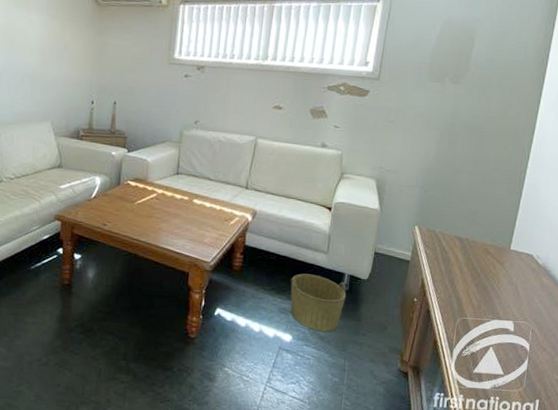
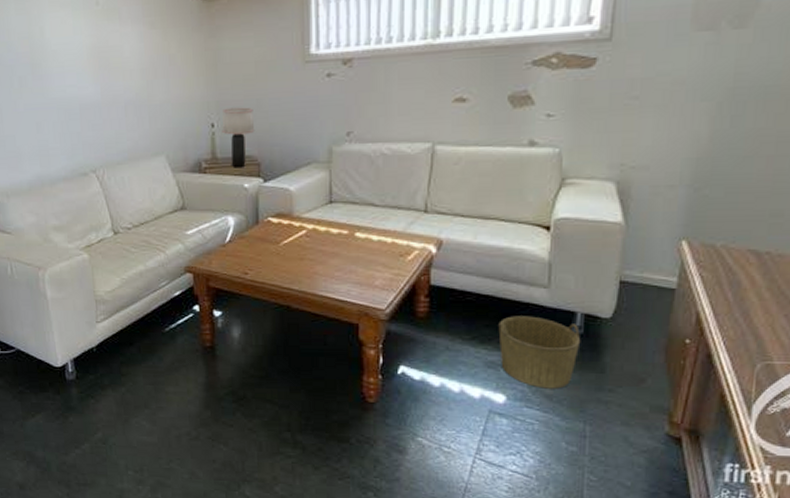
table lamp: none [99,90,126,139] -> present [221,107,255,168]

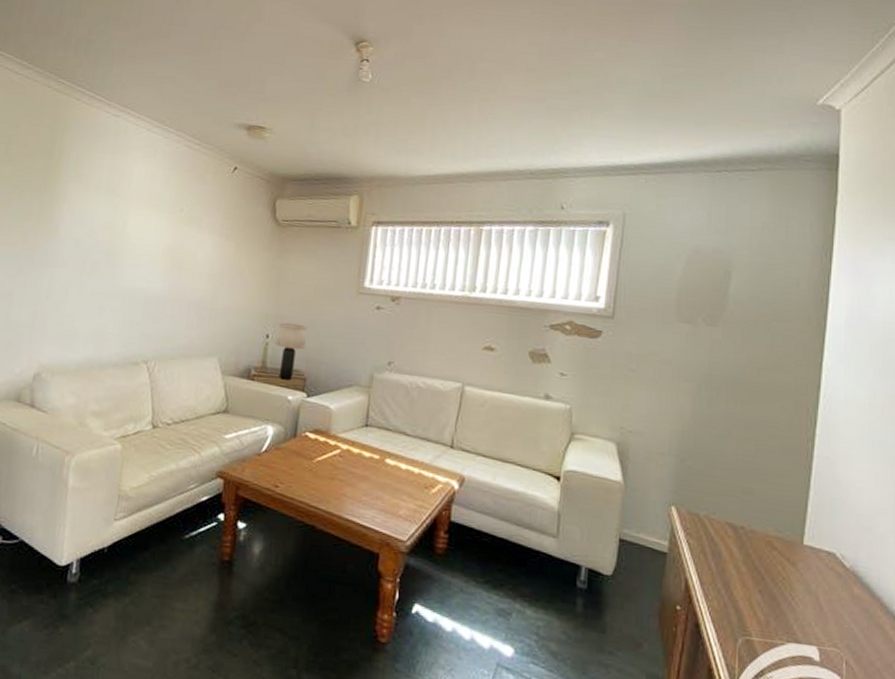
basket: present [498,316,581,389] -> none [510,562,585,646]

